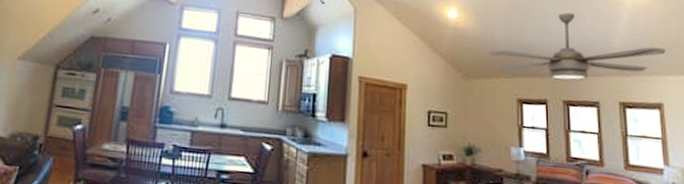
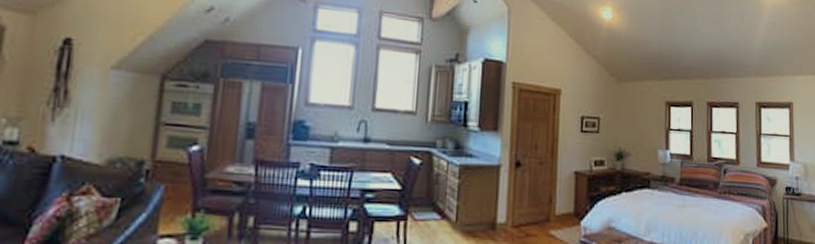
ceiling fan: present [489,12,666,80] -> none [641,13,798,82]

